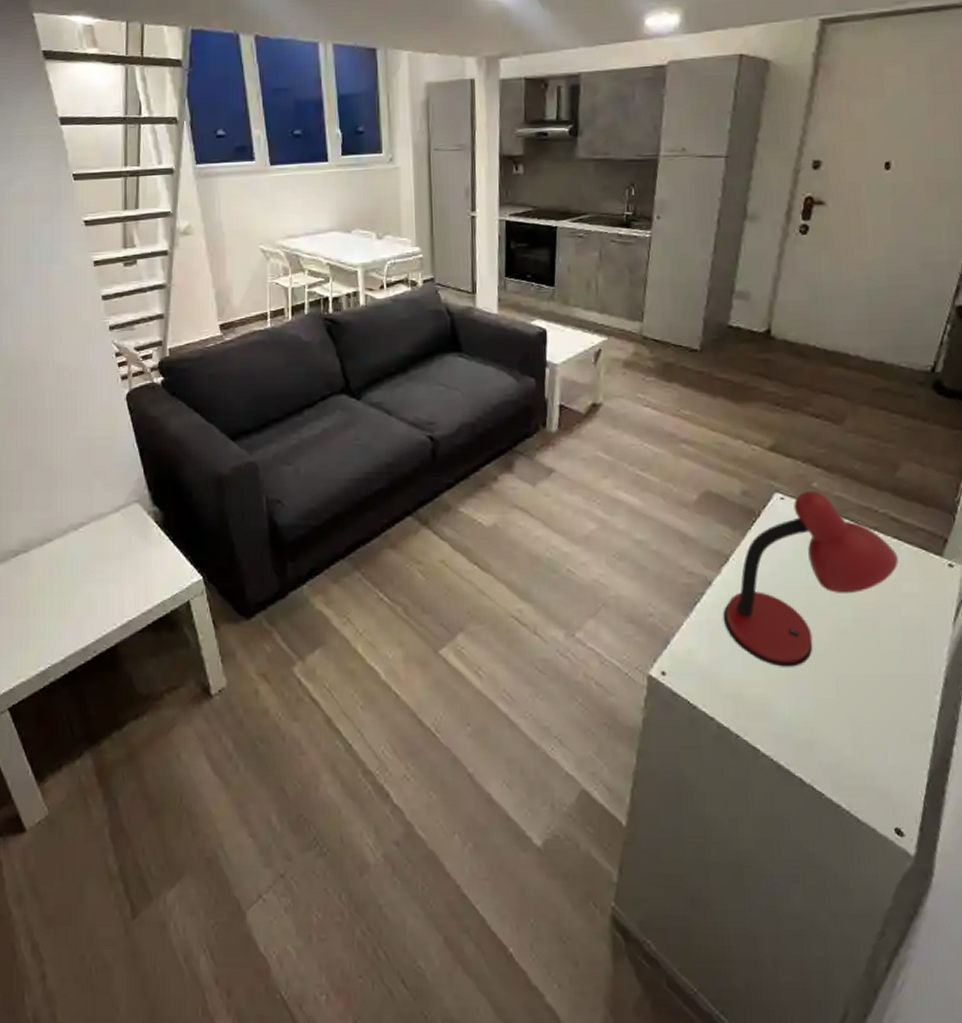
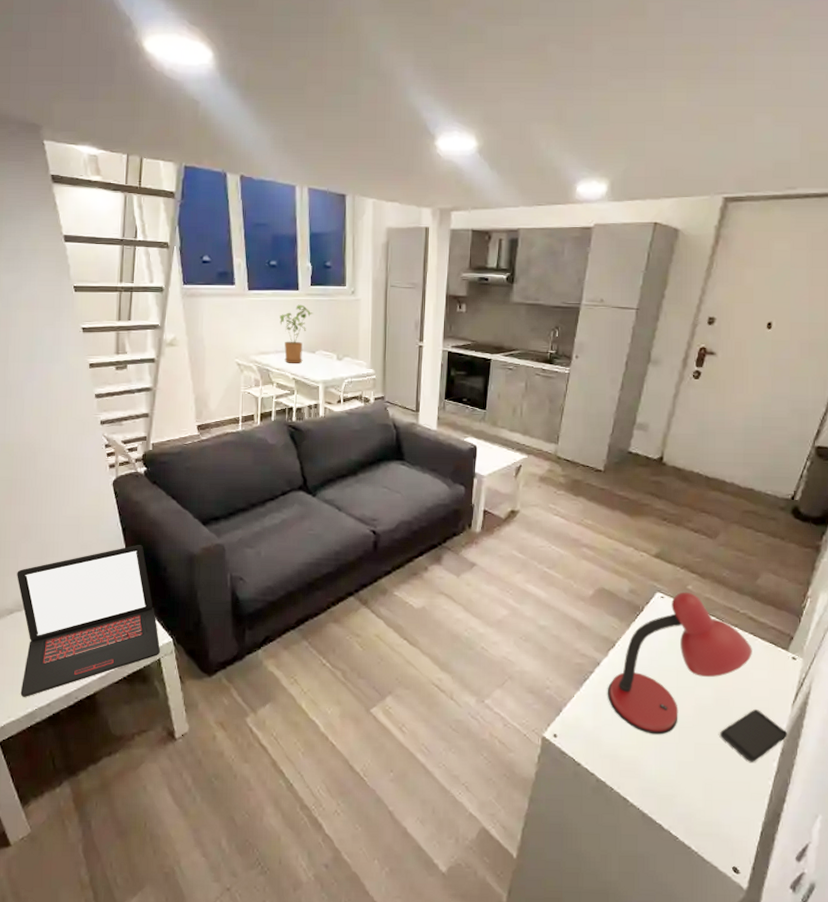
laptop: none [21,468,190,653] -> present [17,545,161,697]
house plant: none [308,178,346,246] -> present [280,304,313,363]
mobile phone: none [866,631,951,696] -> present [720,709,788,762]

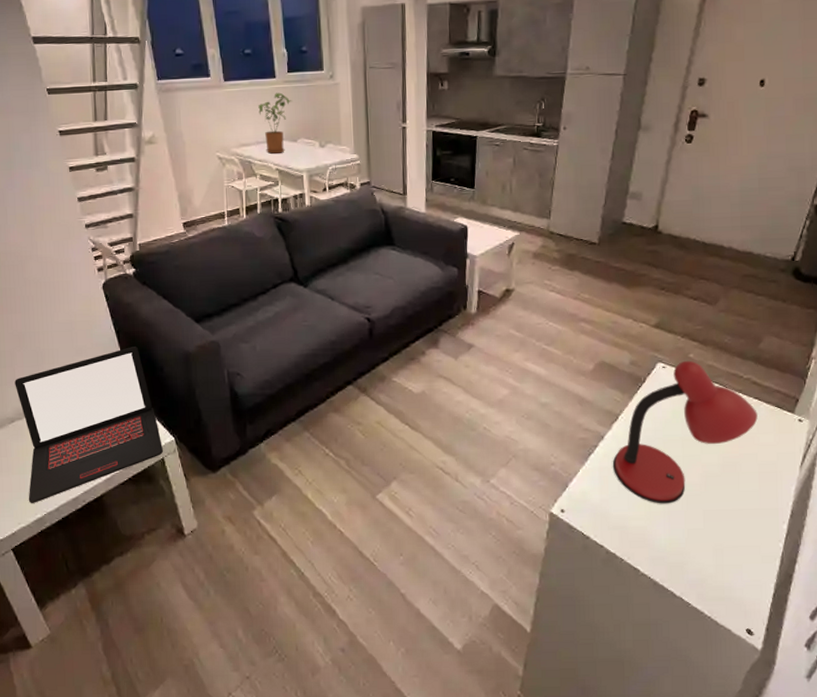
mobile phone: present [720,709,788,762] -> none [728,473,797,526]

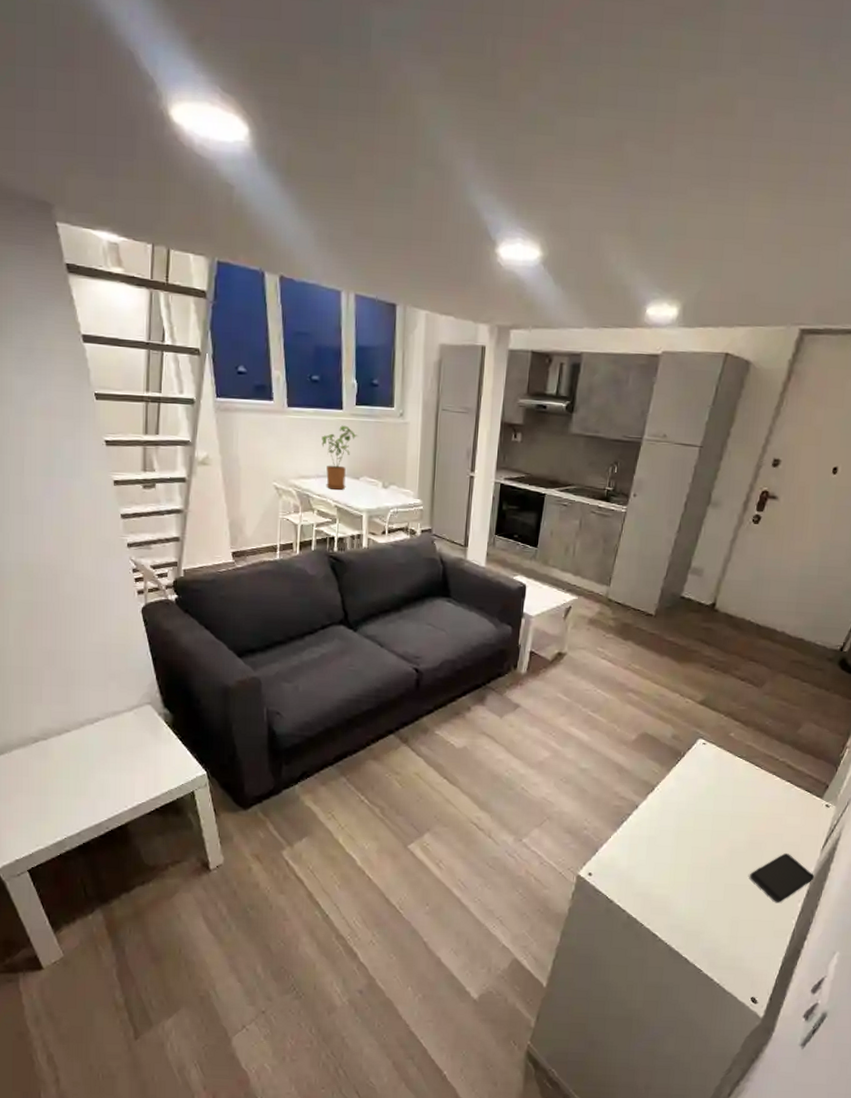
laptop: present [15,347,164,503] -> none [41,675,195,826]
desk lamp: present [613,360,758,504] -> none [644,739,788,875]
mobile phone: none [728,473,797,526] -> present [750,853,815,902]

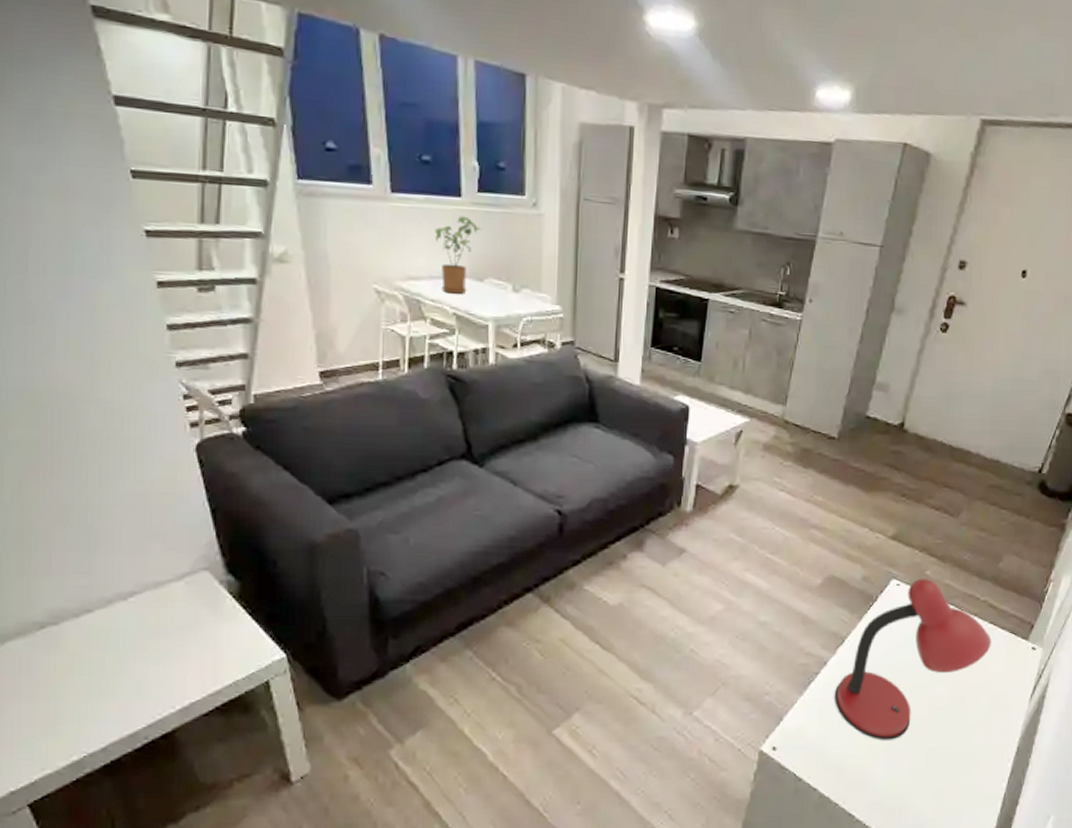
desk lamp: none [644,739,788,875] -> present [835,578,992,740]
mobile phone: present [750,853,815,902] -> none [954,706,1024,764]

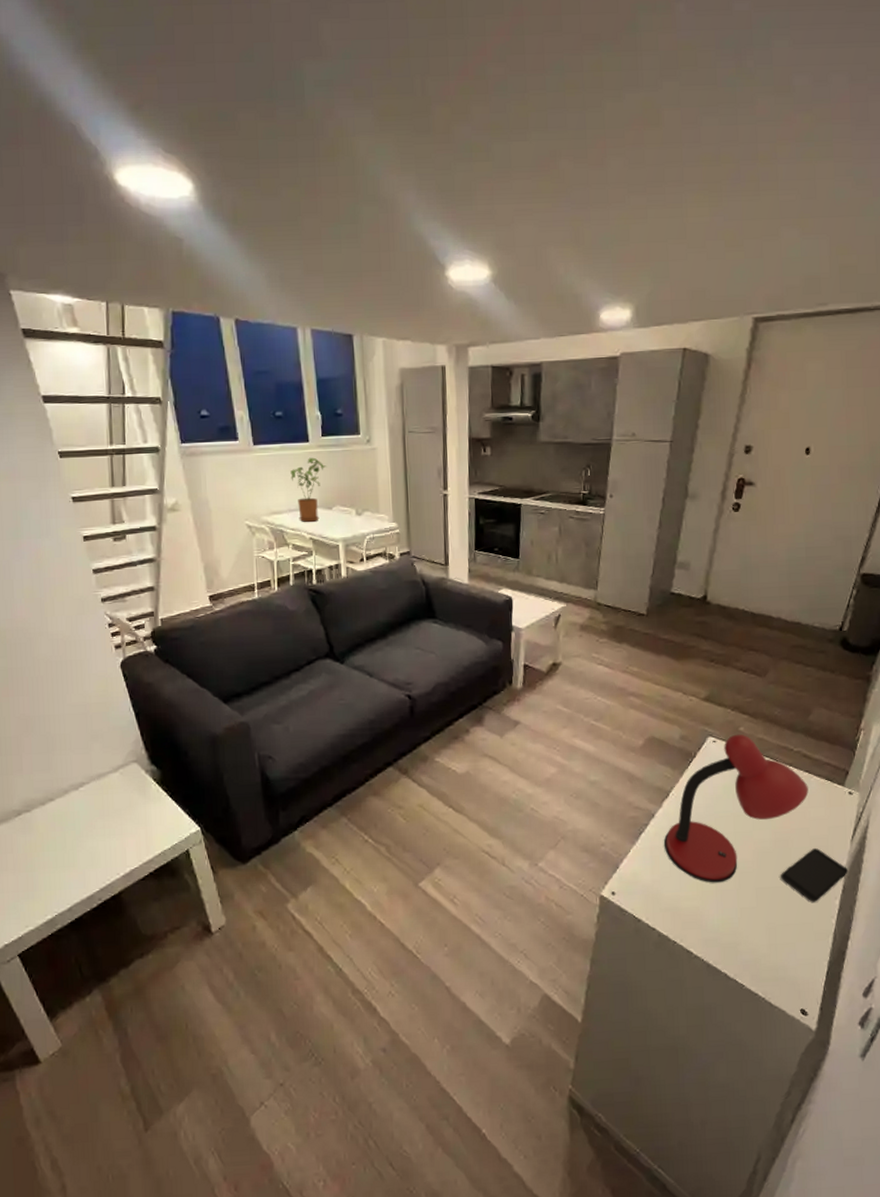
mobile phone: none [954,706,1024,764] -> present [781,848,849,902]

